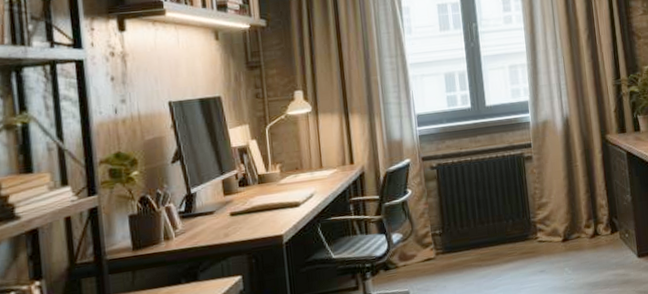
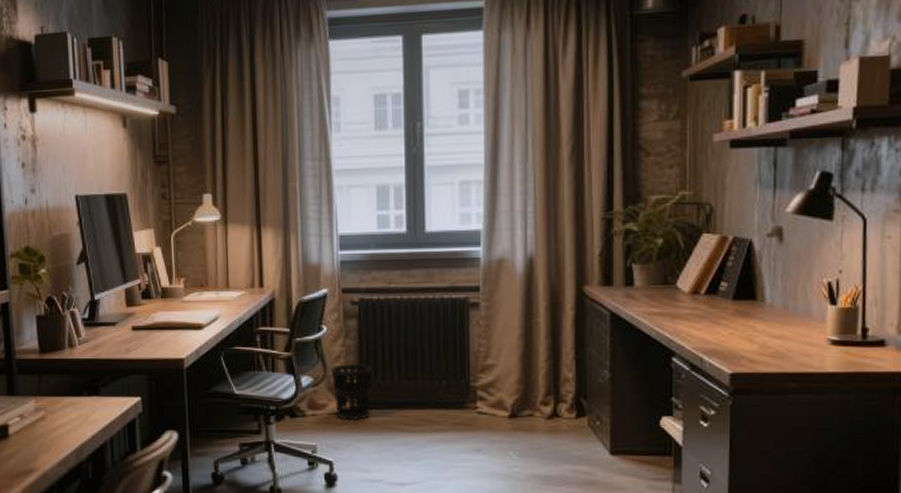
wastebasket: none [416,216,454,266] -> present [329,363,374,420]

